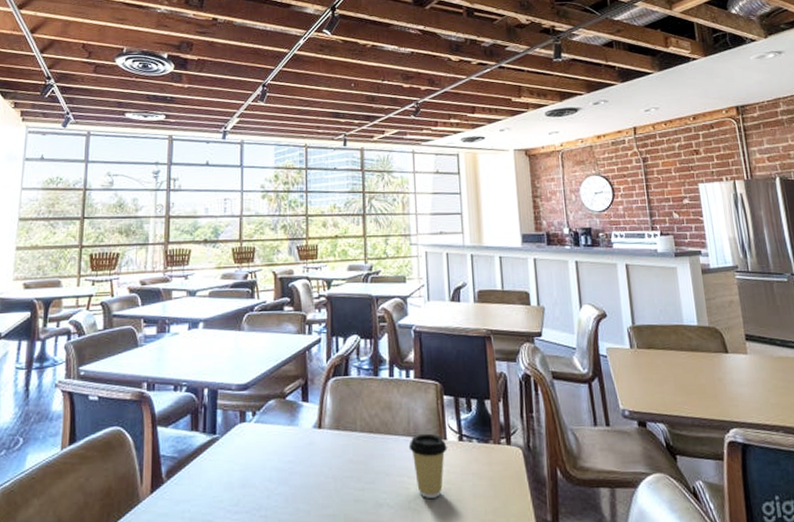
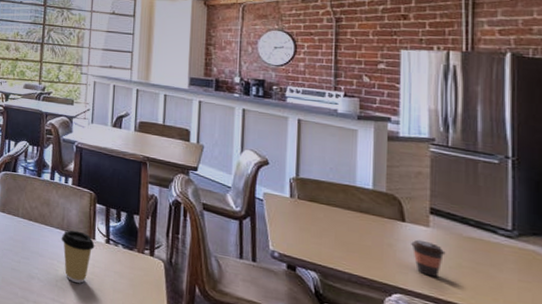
coffee cup: none [736,368,764,404] -> present [411,239,446,277]

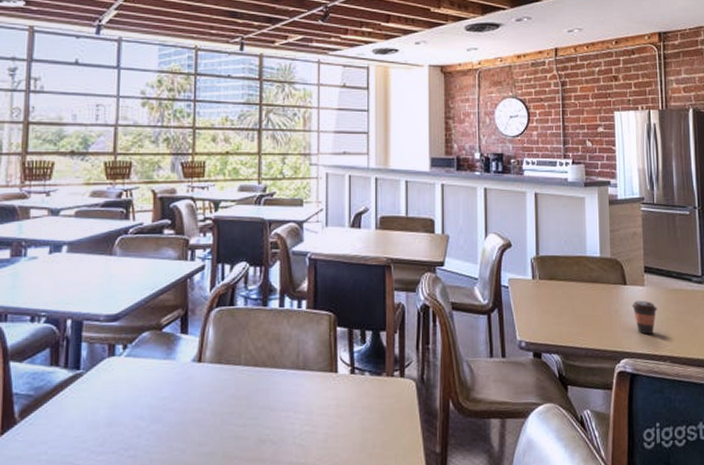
coffee cup: present [61,230,95,283] -> none [296,366,338,433]

